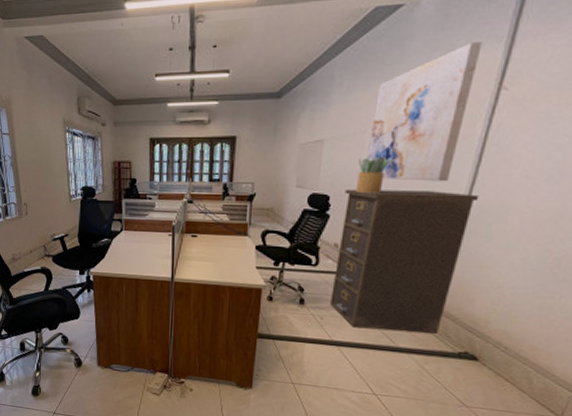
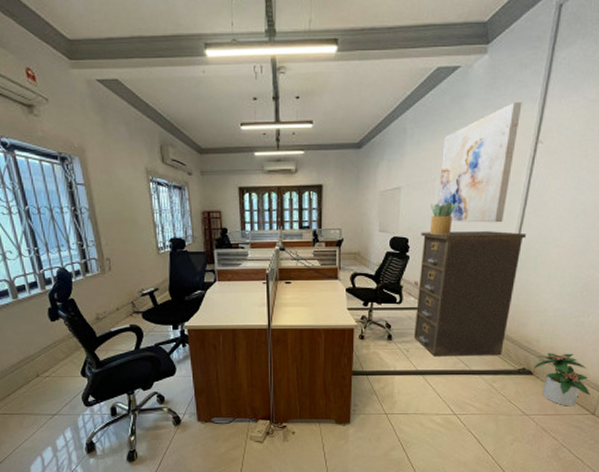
potted plant: none [479,337,557,405] -> present [533,353,590,406]

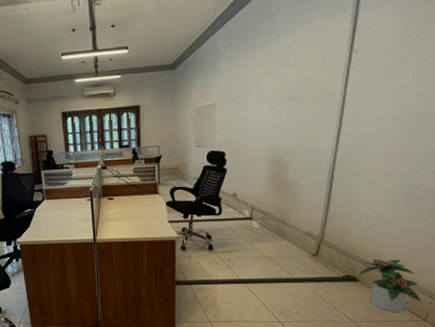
filing cabinet: present [413,231,527,357] -> none [234,141,345,266]
potted plant: present [429,201,458,235] -> none [245,114,274,147]
wall art: present [438,102,522,223] -> none [253,14,334,134]

